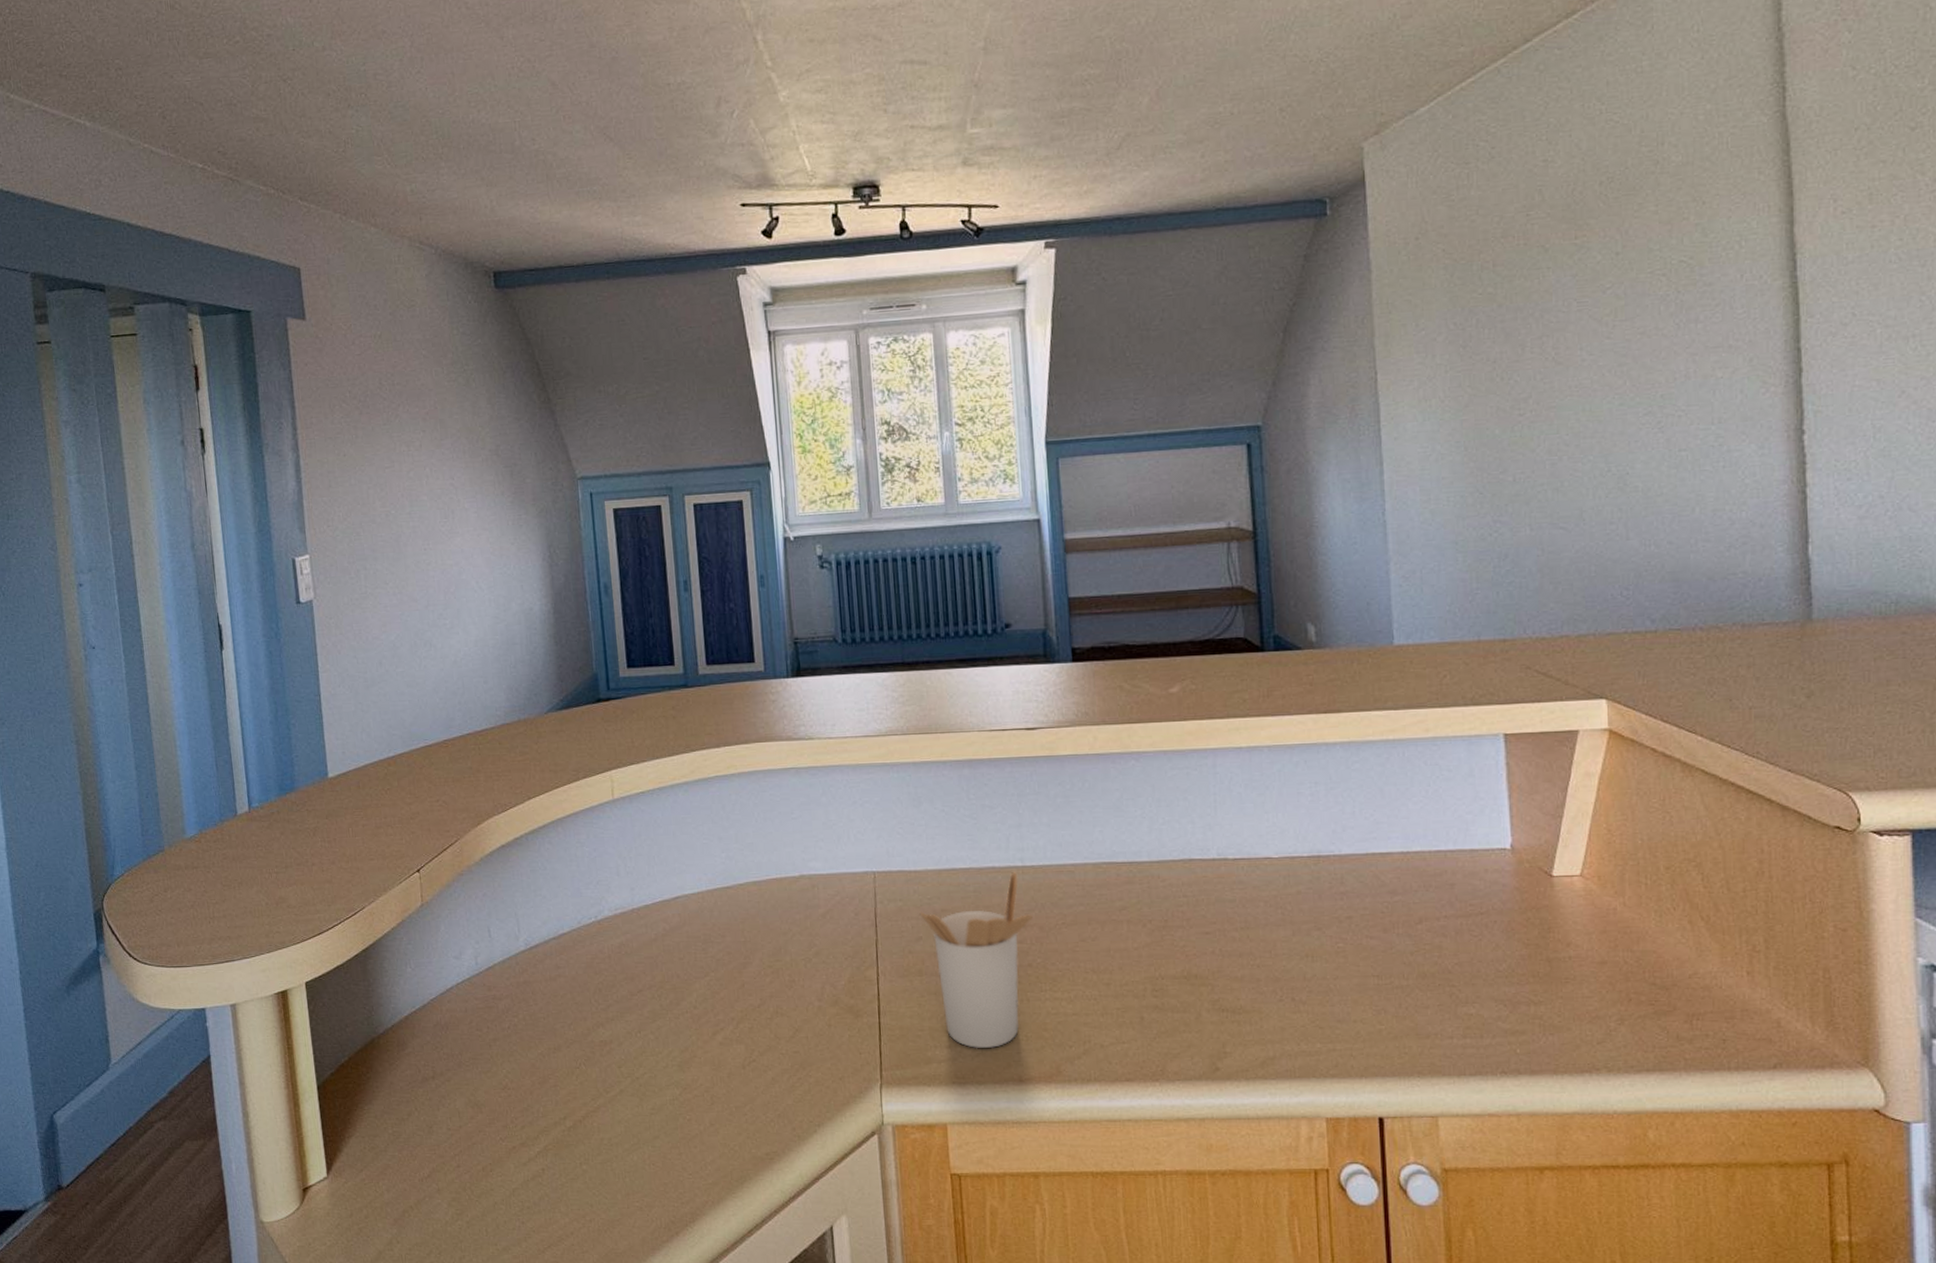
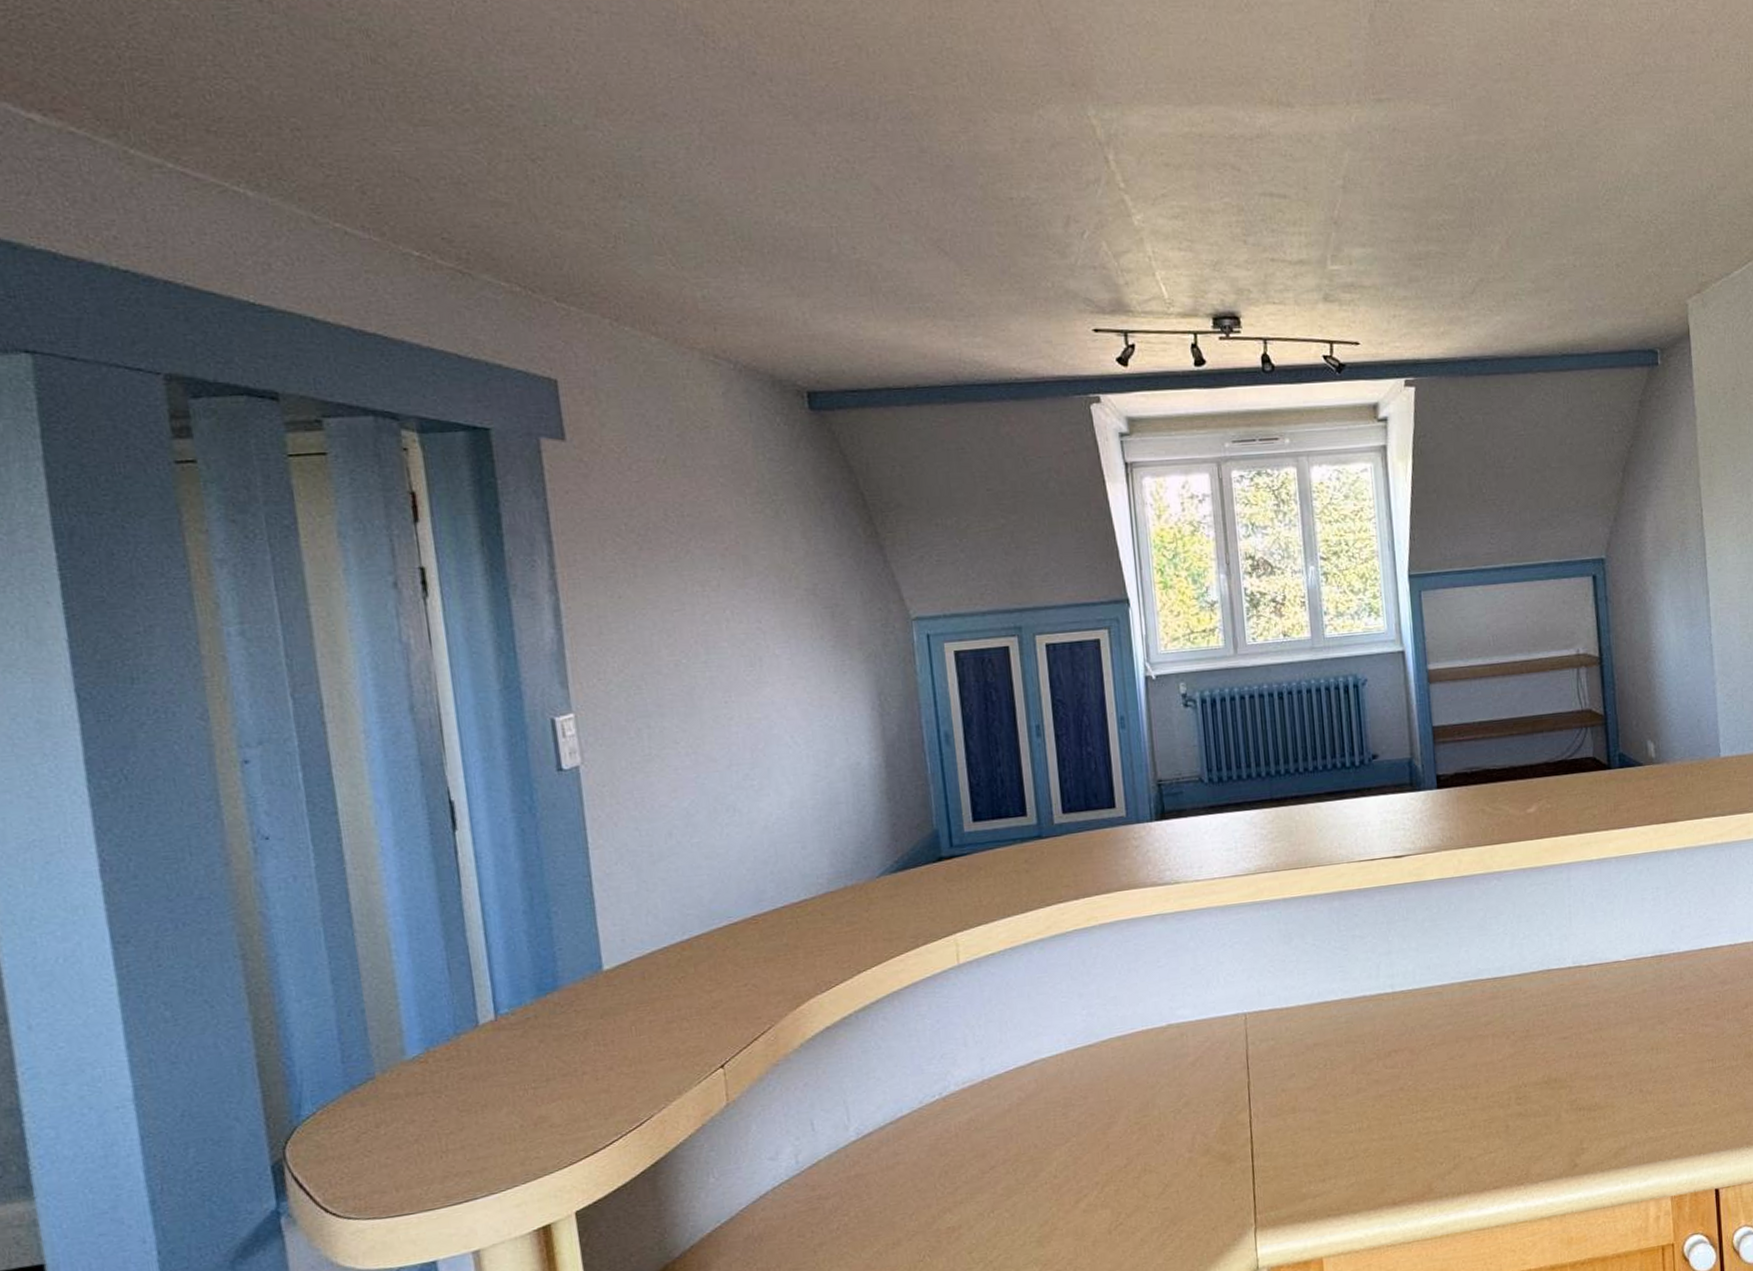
utensil holder: present [919,872,1033,1049] -> none [1292,999,1403,1179]

